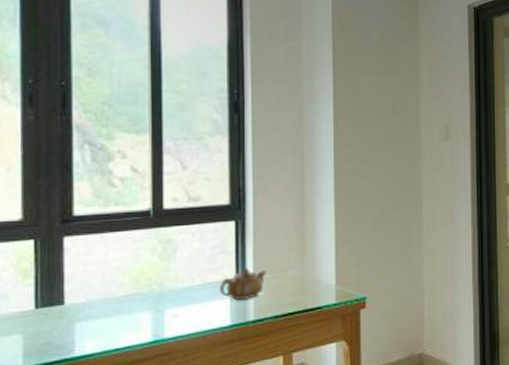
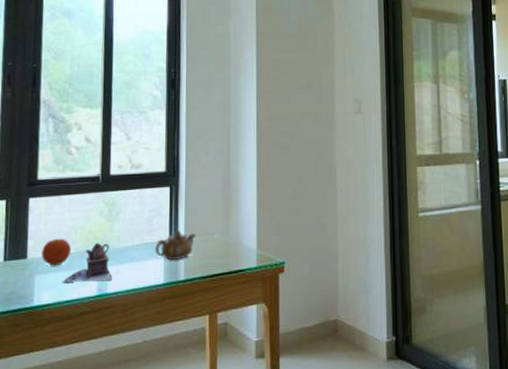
fruit: none [83,281,119,312] -> present [42,238,72,266]
teapot: none [109,284,169,330] -> present [62,242,112,283]

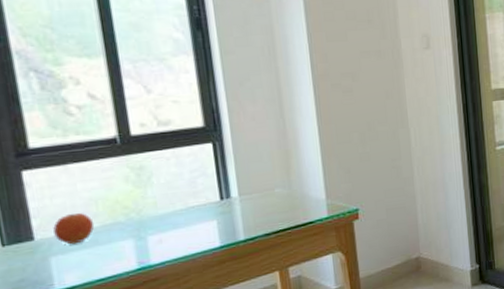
teapot: present [62,242,112,283] -> none [88,212,154,262]
teapot: present [154,230,196,261] -> none [203,189,252,221]

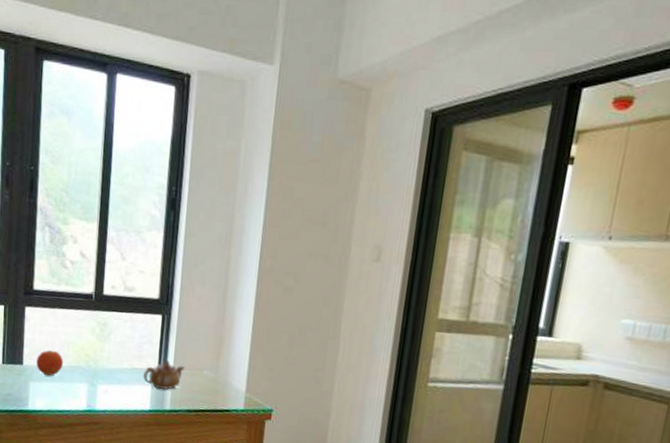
teapot: none [203,189,252,221] -> present [142,360,185,390]

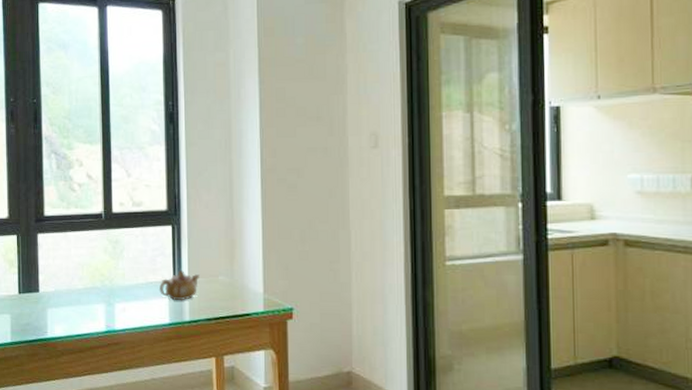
fruit: present [36,349,64,376] -> none [52,273,79,301]

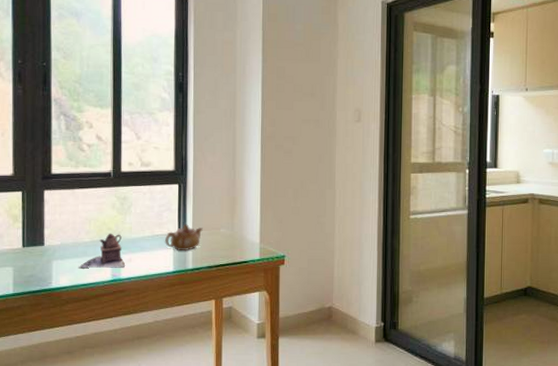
teapot: none [72,279,119,318] -> present [78,233,125,269]

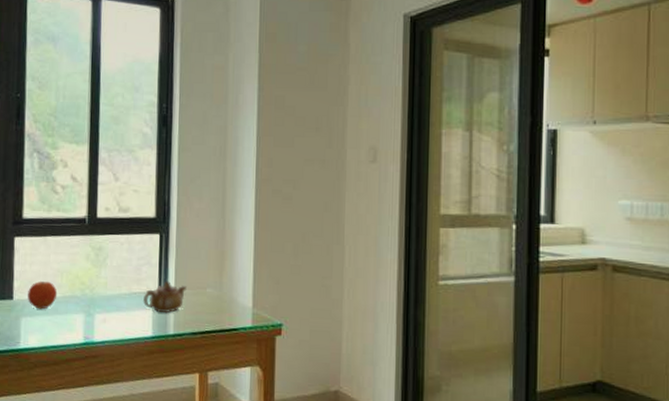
fruit: none [58,228,86,253] -> present [28,280,58,310]
teapot: present [78,233,125,269] -> none [48,288,99,330]

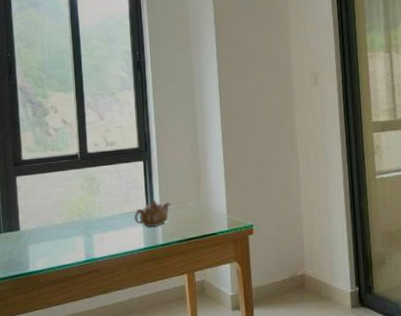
fruit: present [28,280,58,310] -> none [32,211,59,236]

